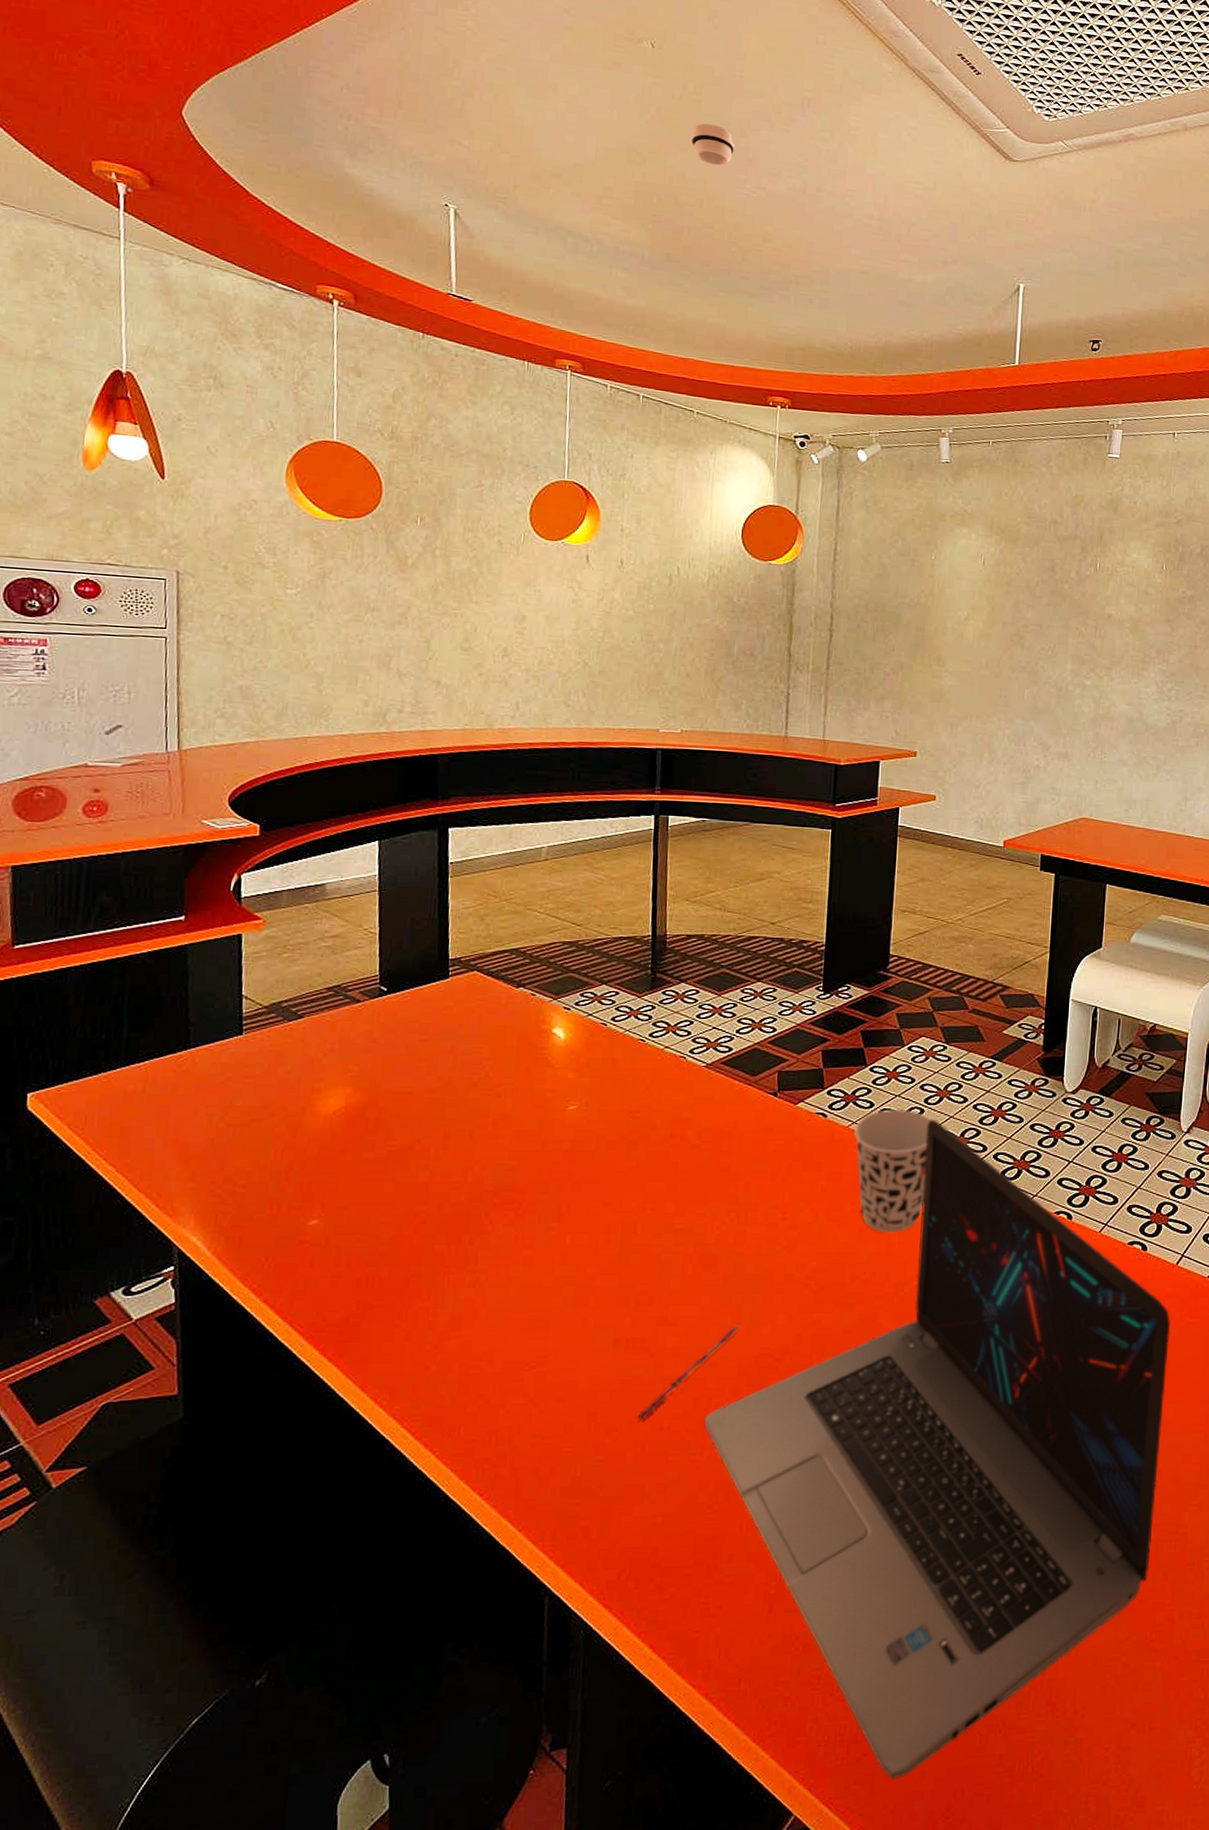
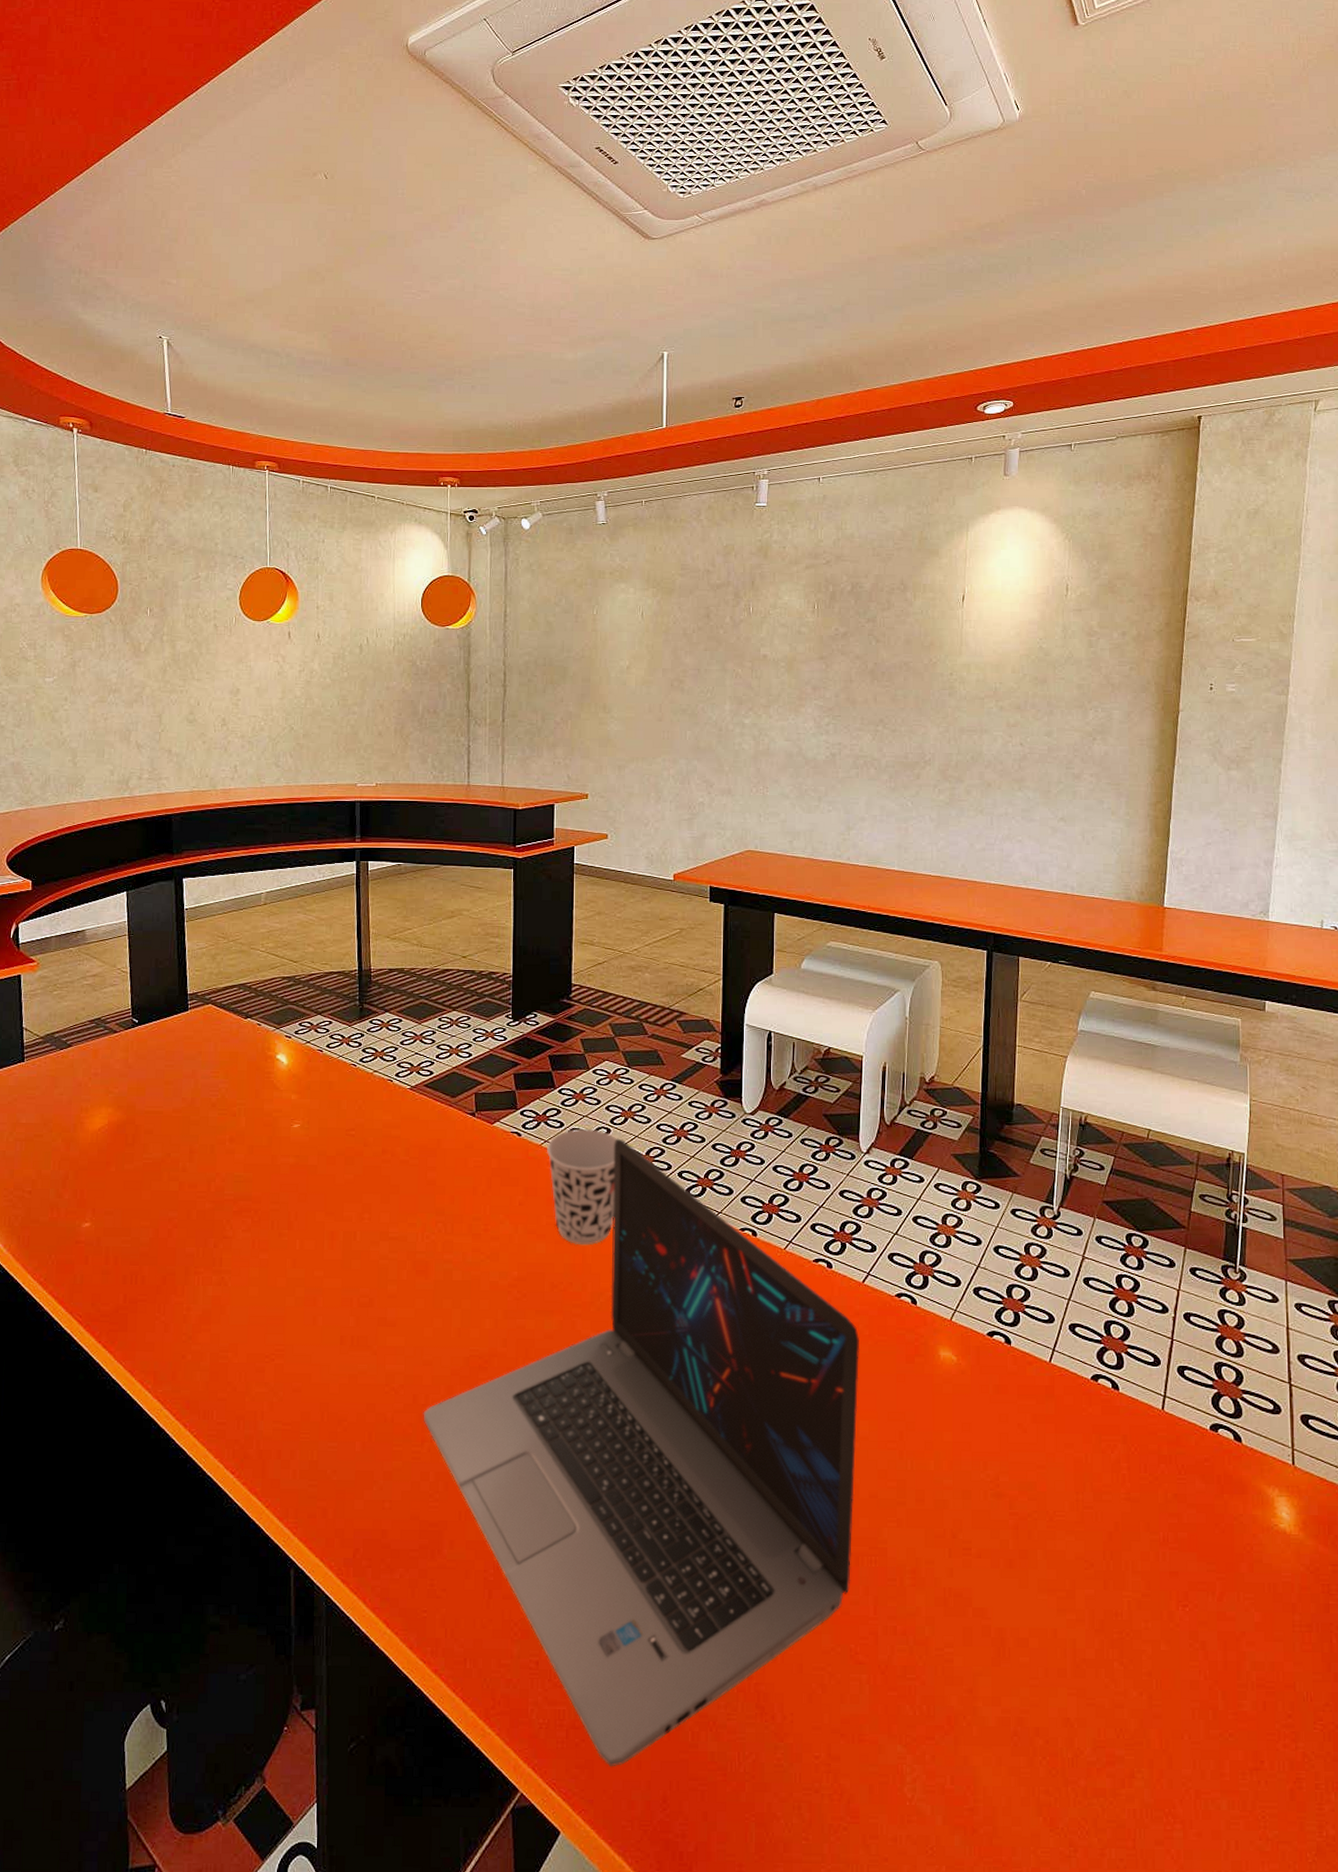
pen: present [637,1324,740,1421] -> none [364,1327,451,1413]
smoke detector: present [691,123,735,166] -> none [362,240,400,276]

